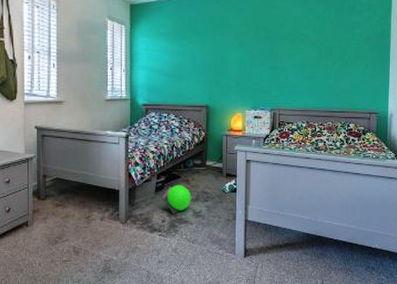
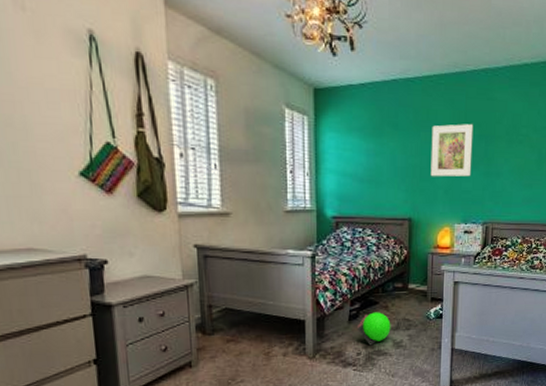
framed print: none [224,28,260,71] -> present [430,124,474,177]

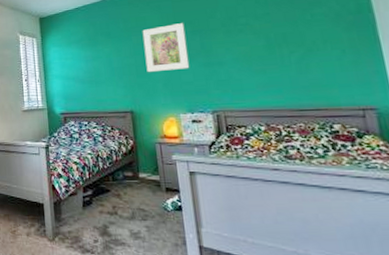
ball: present [356,312,391,346] -> none [91,200,126,234]

